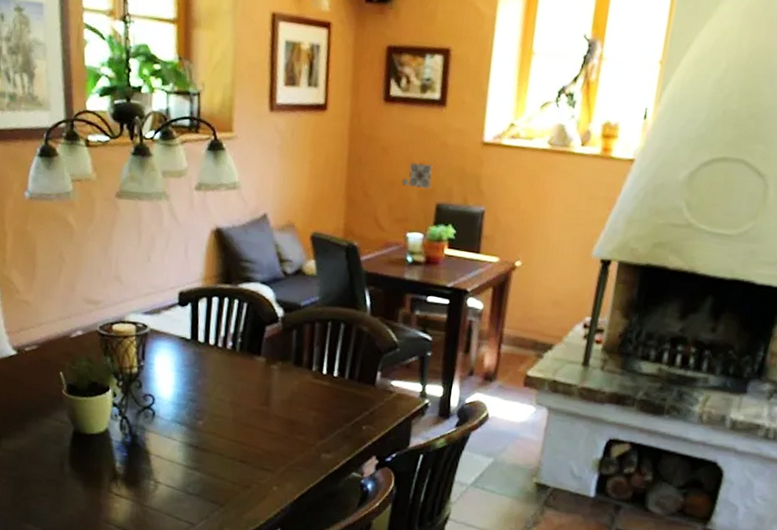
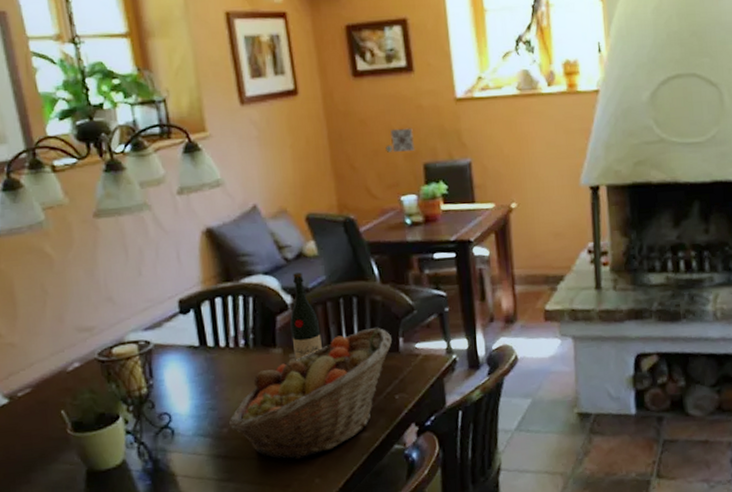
fruit basket: none [204,356,370,466] -> present [228,327,392,460]
wine bottle: none [275,287,305,373] -> present [290,271,322,361]

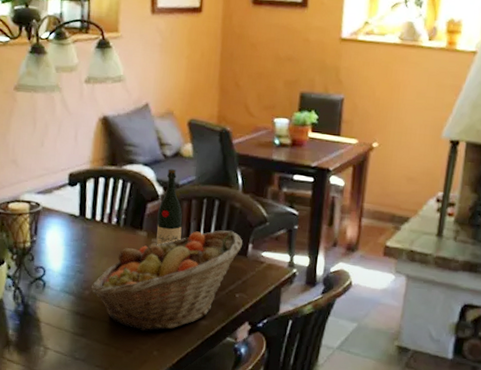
decorative tile: present [385,128,416,152] -> none [269,56,297,79]

